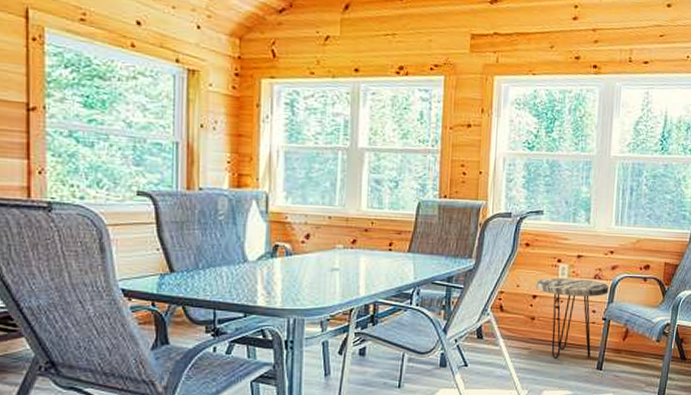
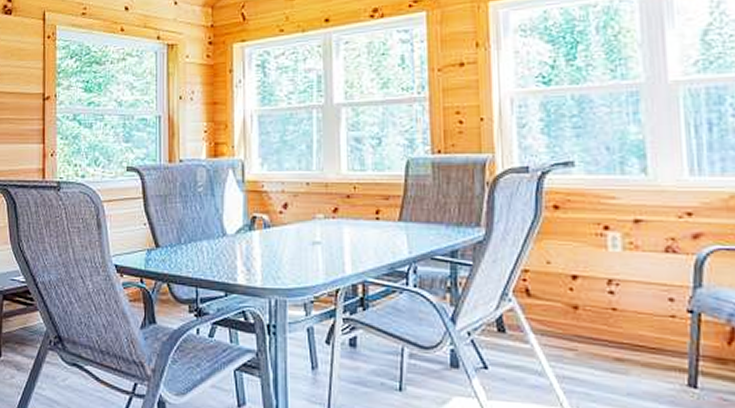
side table: present [536,278,609,358] -> none [575,251,692,369]

